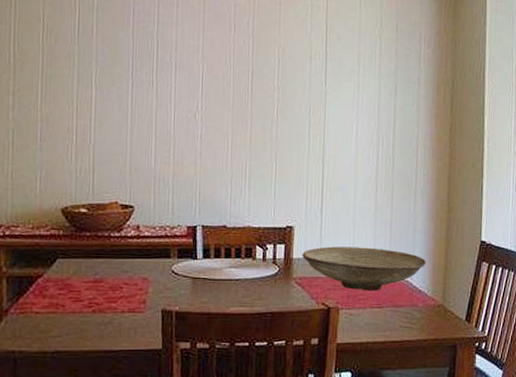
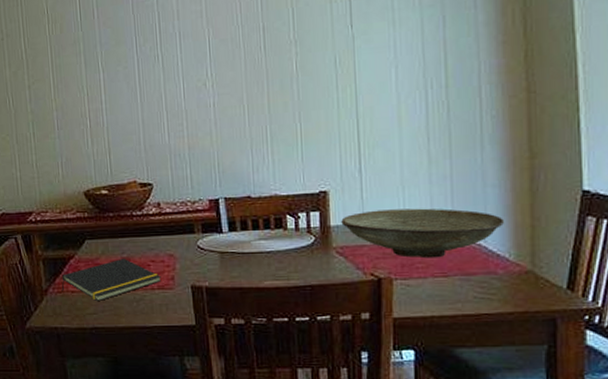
notepad: none [24,279,133,323] -> present [61,258,162,301]

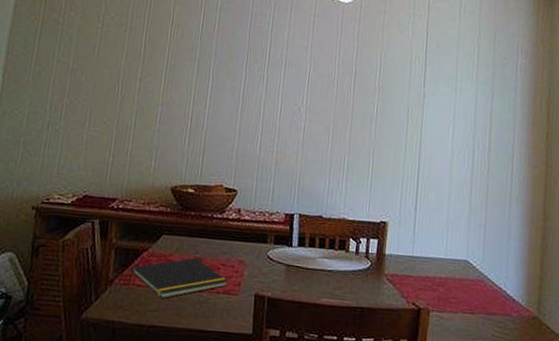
decorative bowl: present [341,208,505,259] -> none [394,245,521,296]

